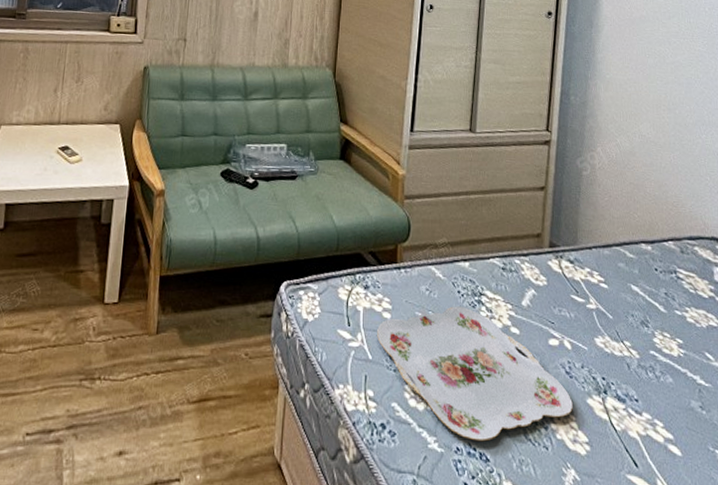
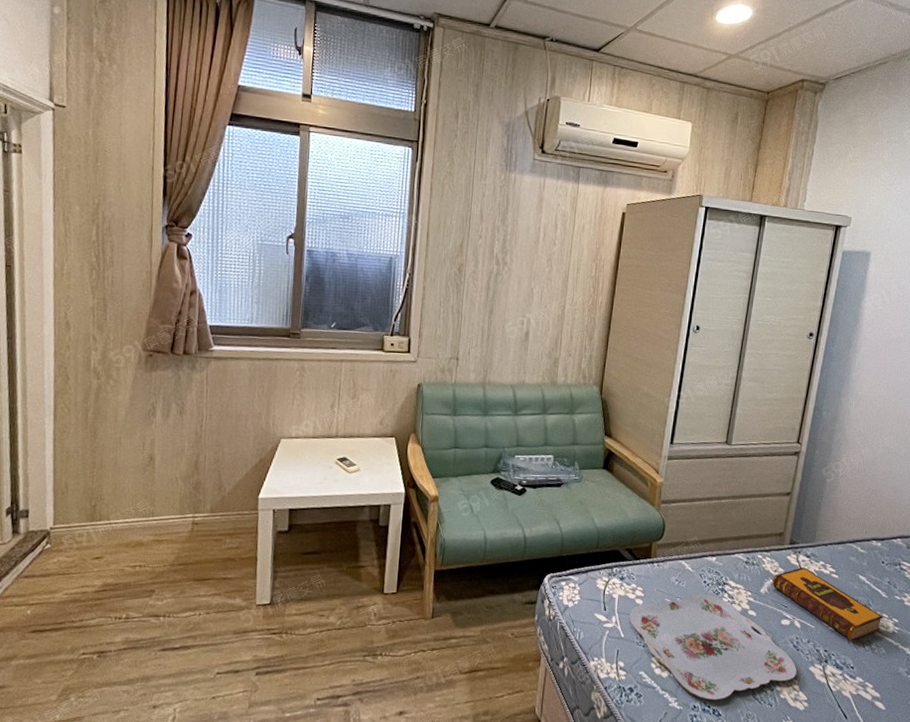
hardback book: none [534,275,665,368] -> present [772,567,884,642]

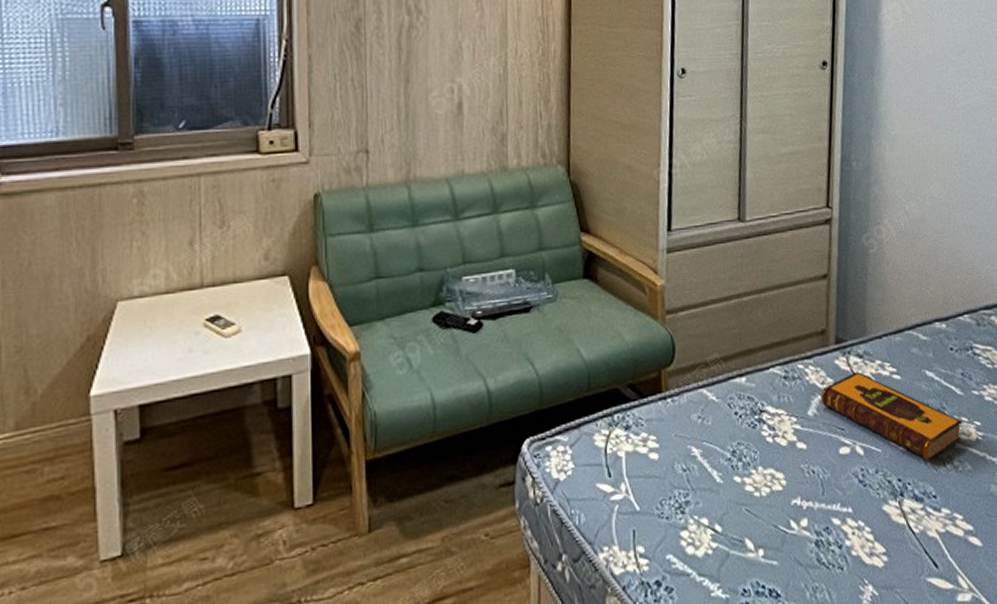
serving tray: present [630,593,797,701] -> none [644,429,868,578]

